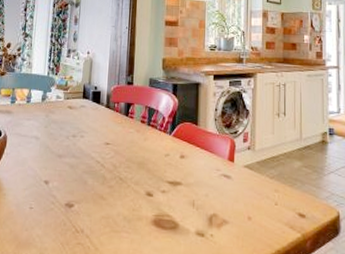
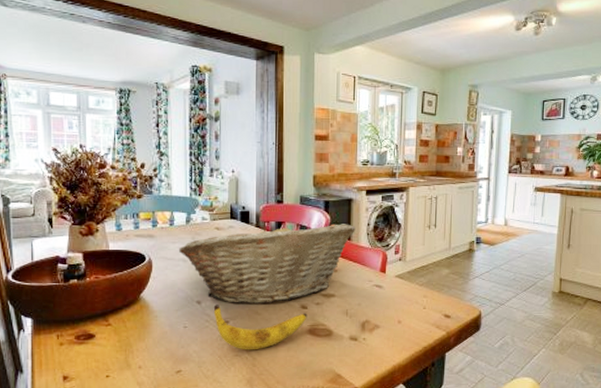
fruit basket: none [33,103,203,188] -> present [179,223,356,303]
banana: none [59,186,153,239] -> present [213,305,307,350]

